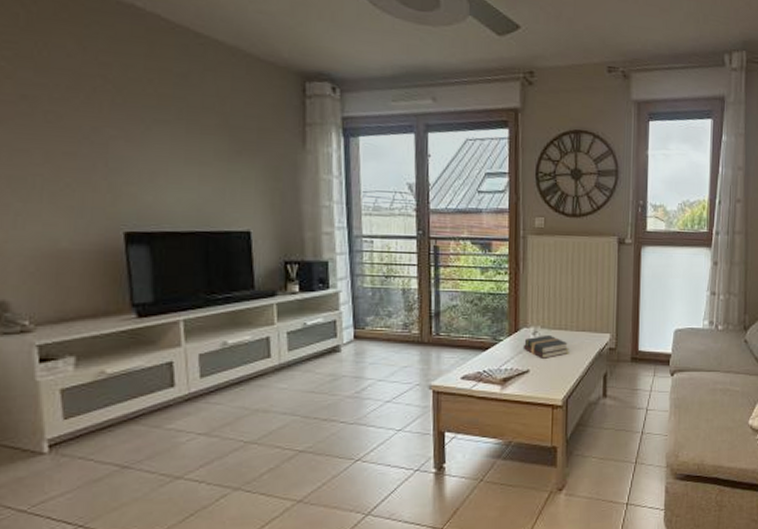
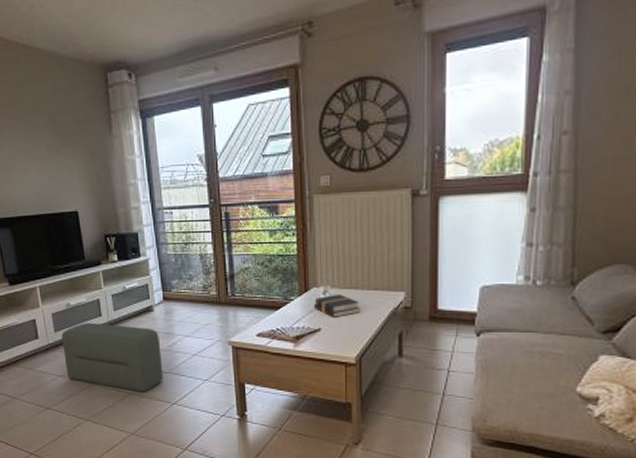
pouf: none [210,365,347,449] -> present [62,322,163,392]

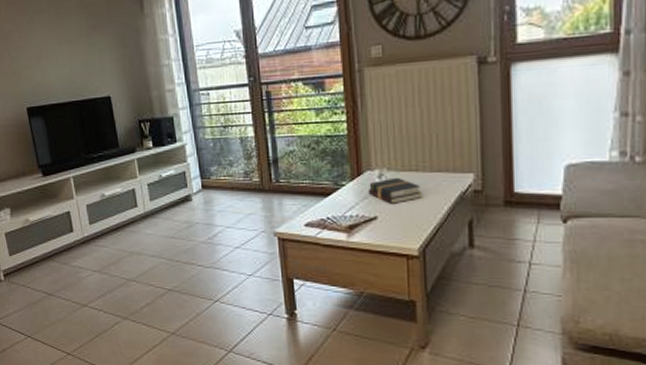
pouf: present [62,322,163,392] -> none [97,213,204,289]

